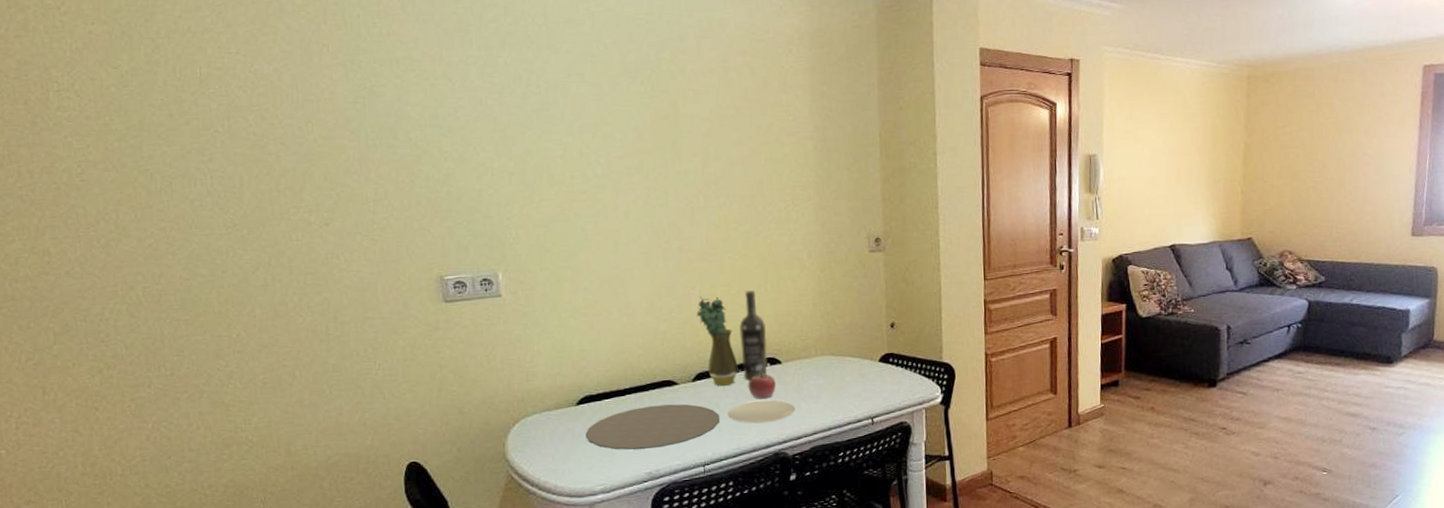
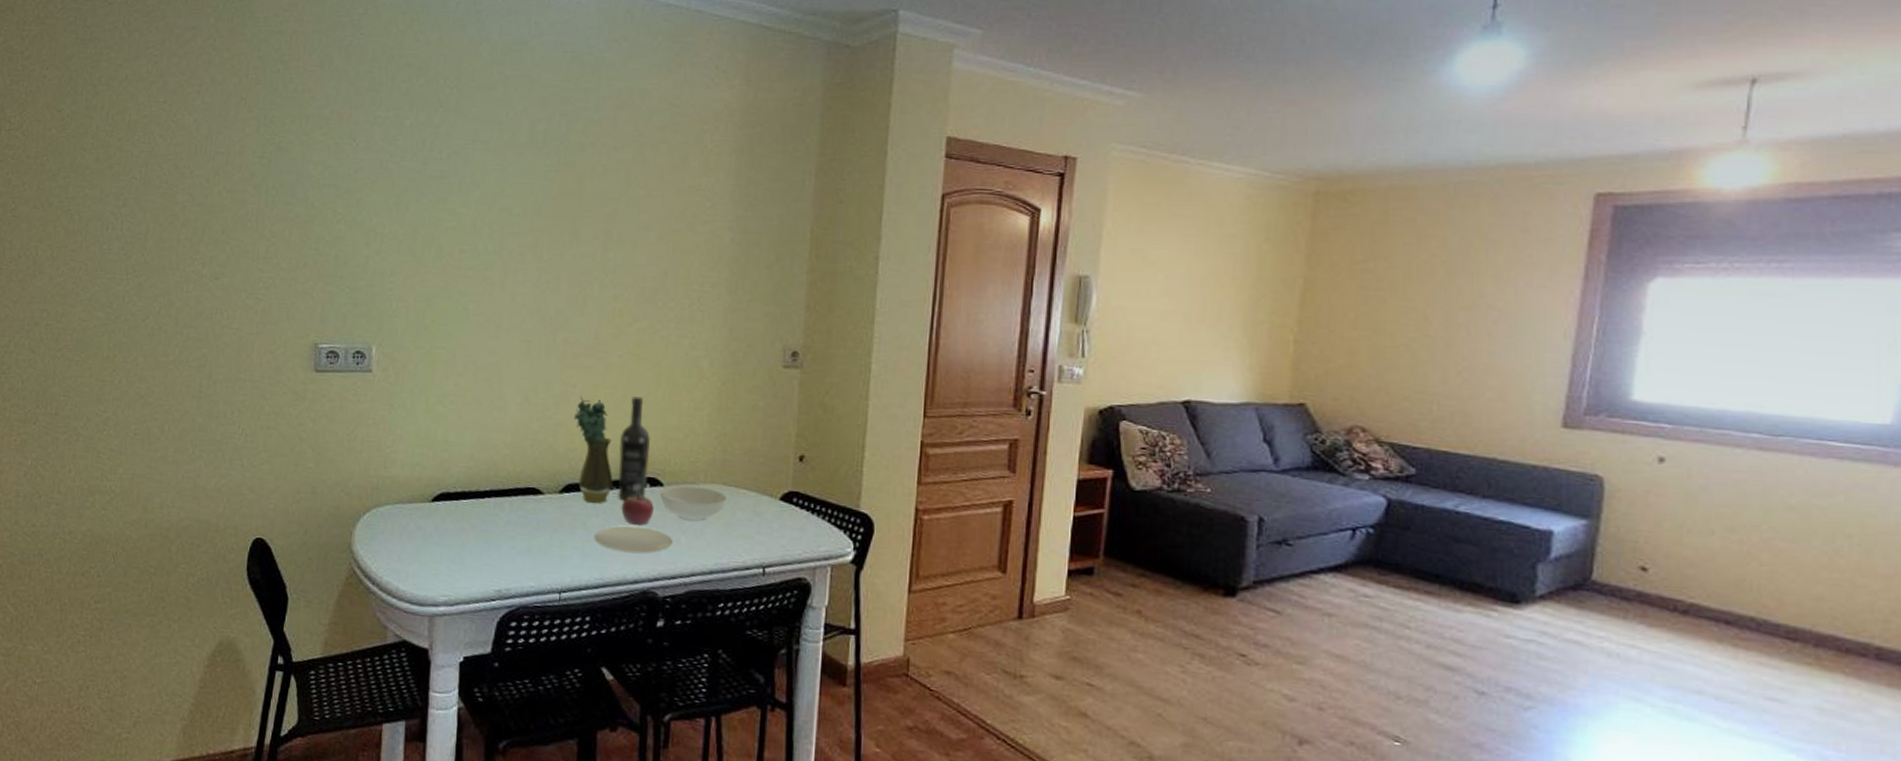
placemat: present [585,404,719,450] -> none [436,513,584,564]
bowl: none [779,360,836,389] -> present [659,485,727,522]

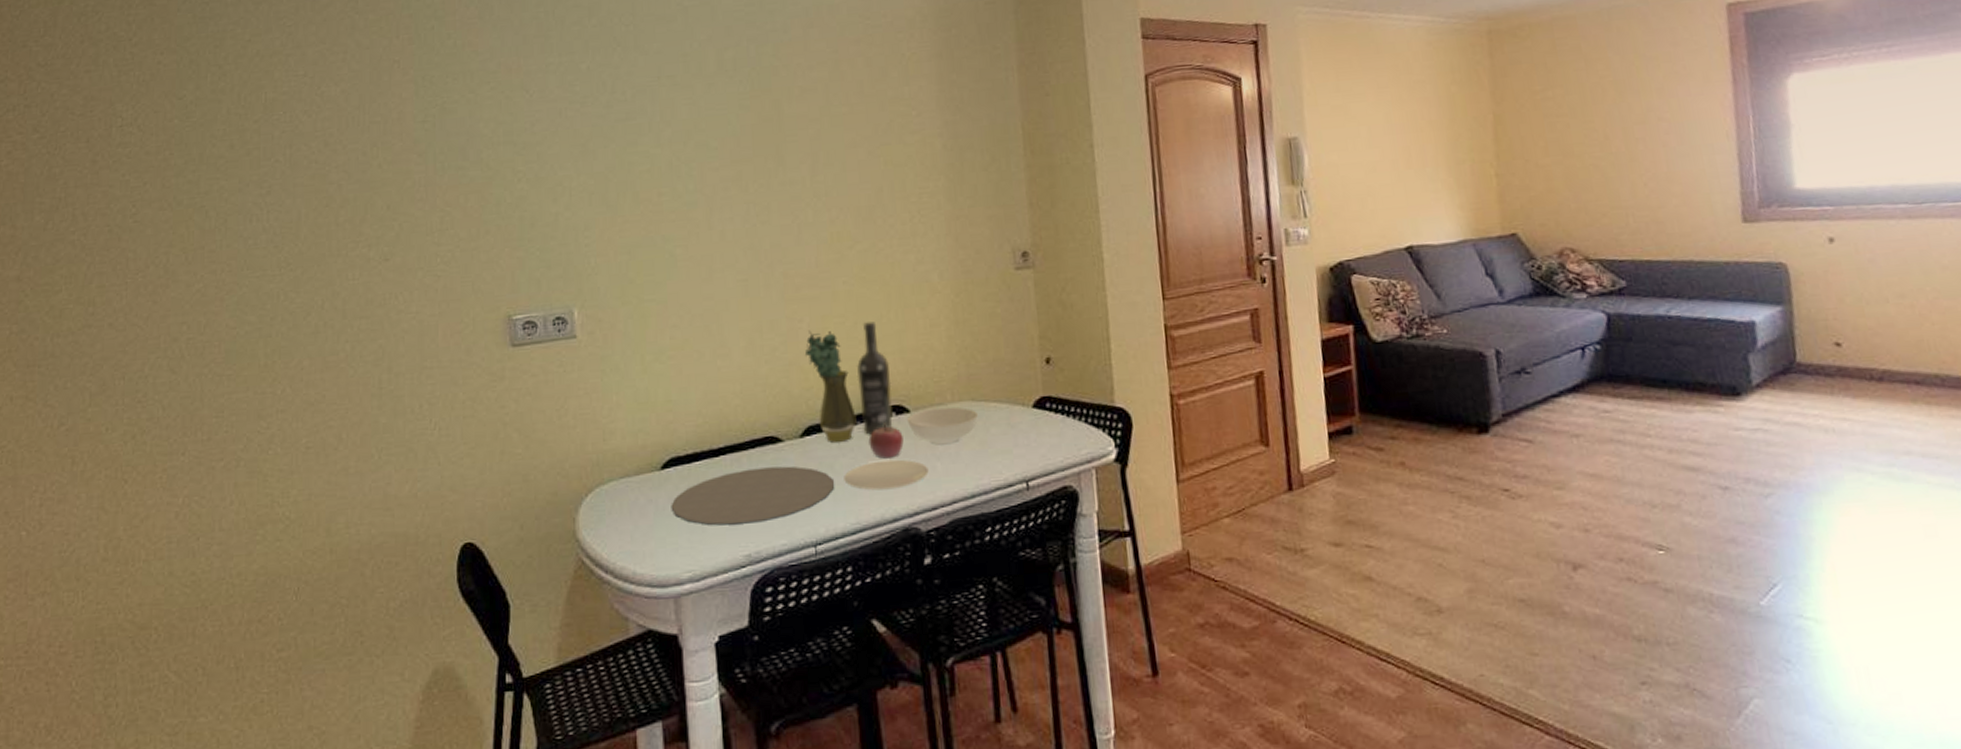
placemat: none [436,513,584,564] -> present [671,466,834,526]

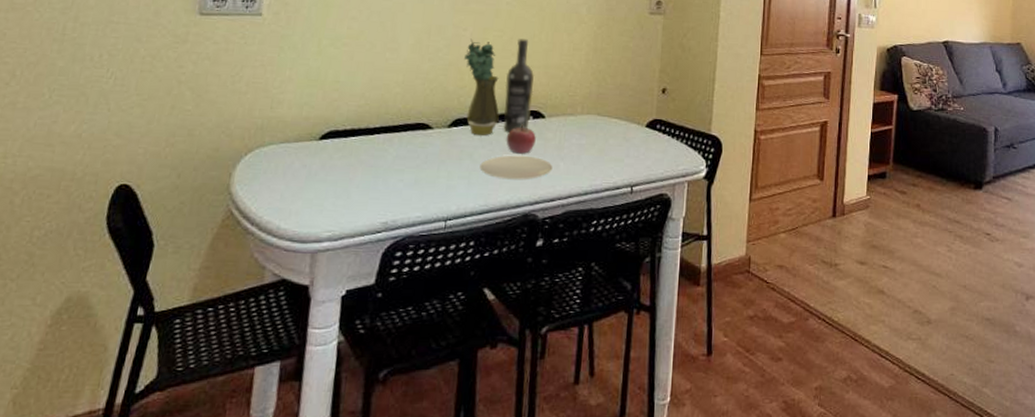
placemat: present [671,466,834,526] -> none [322,148,471,196]
bowl: present [906,407,978,445] -> none [541,117,601,149]

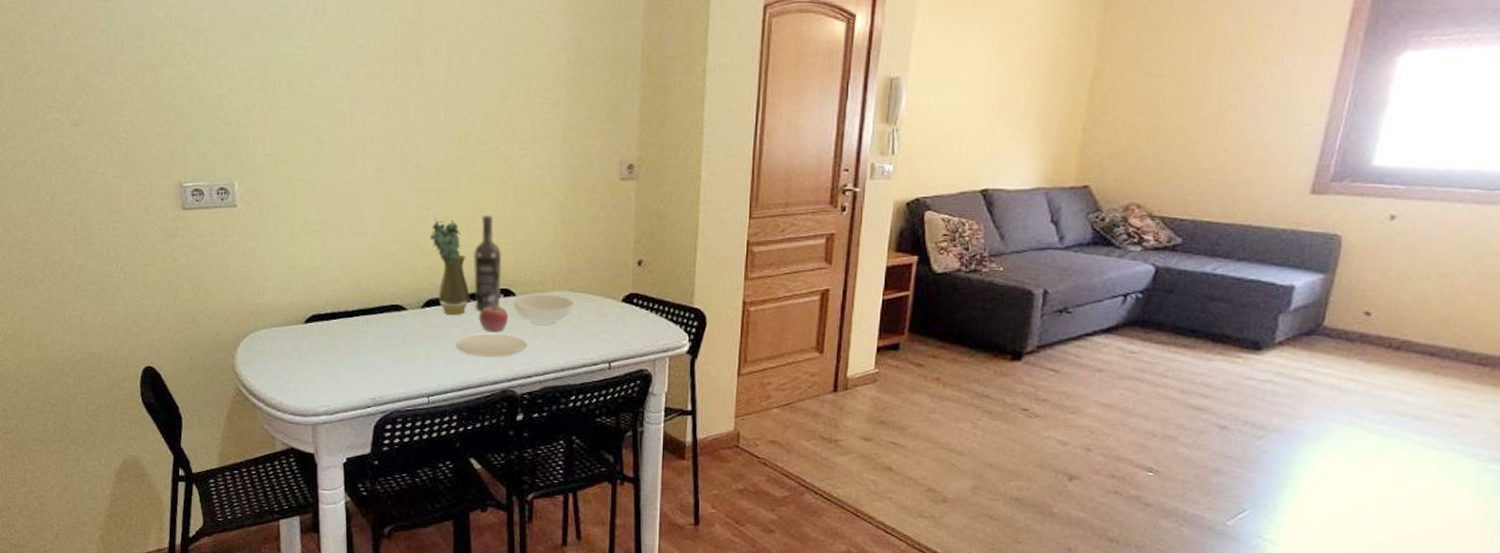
bowl: none [541,117,601,149] -> present [512,294,573,326]

